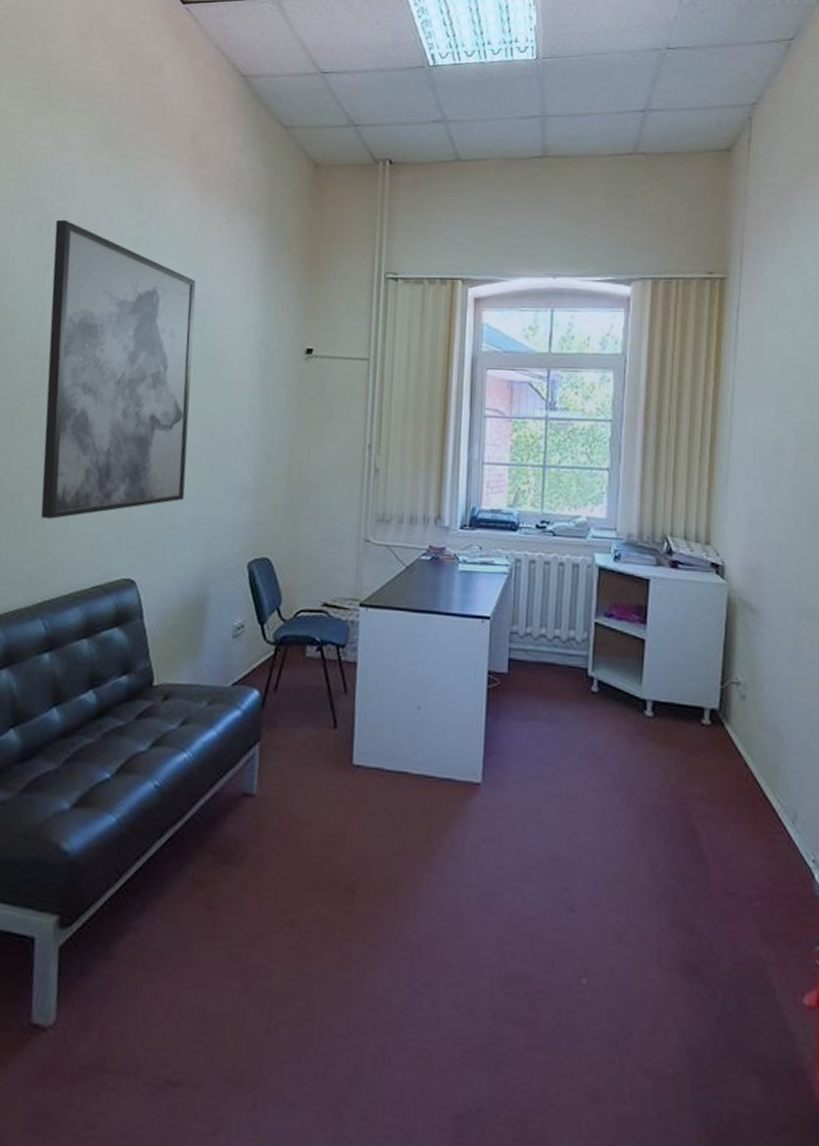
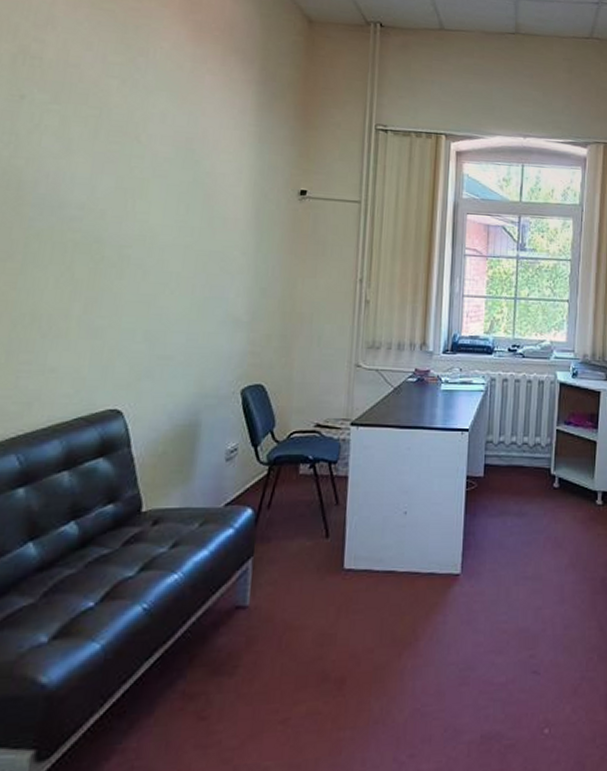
wall art: present [40,219,196,519] -> none [14,50,188,352]

